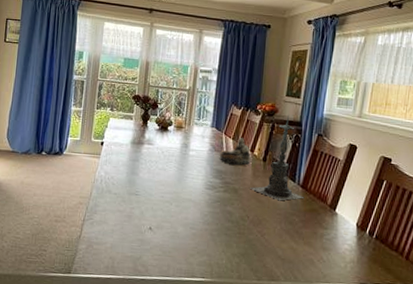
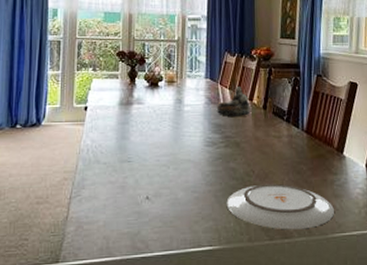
plate: none [220,229,321,275] -> present [226,183,334,230]
candle holder: present [249,114,305,201] -> none [251,57,310,150]

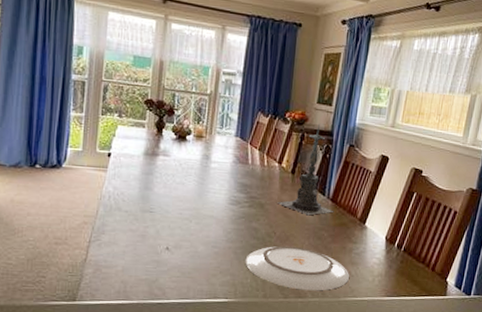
bowl: present [216,87,250,116] -> none [244,148,279,179]
candle holder: none [251,57,310,150] -> present [276,123,334,216]

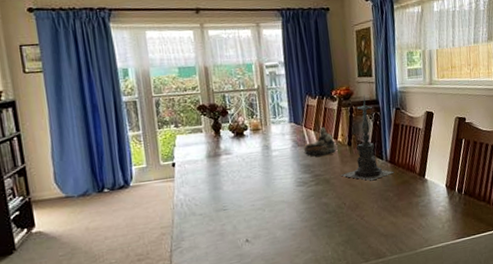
bowl: none [244,148,279,179] -> present [303,127,337,156]
plate: present [245,245,349,291] -> none [322,211,421,252]

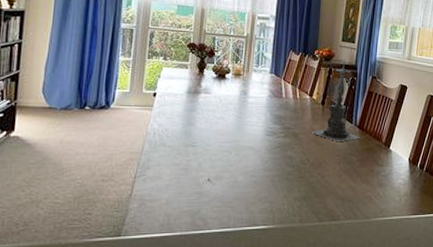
bowl: present [303,127,337,156] -> none [278,83,310,110]

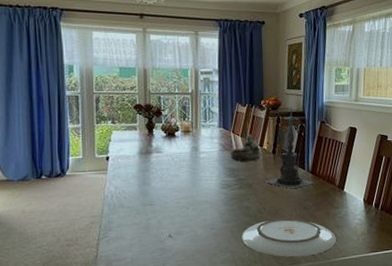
bowl: none [278,83,310,110] -> present [230,134,261,161]
plate: none [282,172,378,213] -> present [241,218,336,257]

